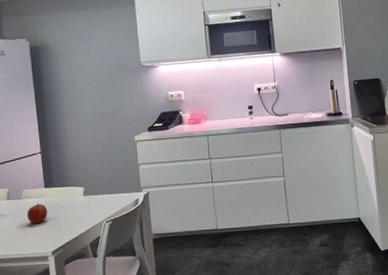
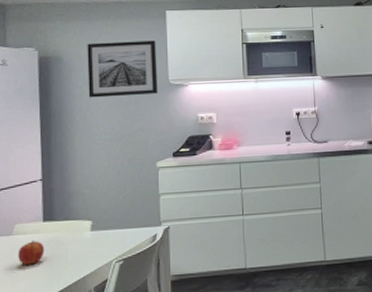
wall art: none [69,26,132,81] -> present [87,40,158,98]

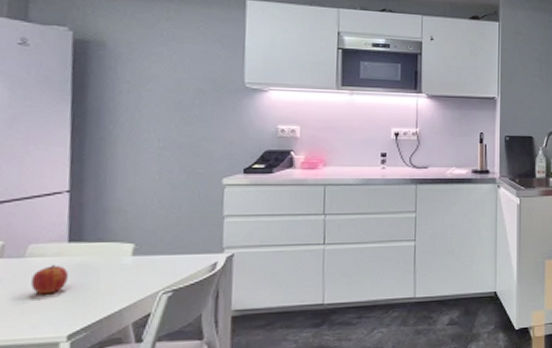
wall art: present [87,40,158,98] -> none [138,28,231,98]

